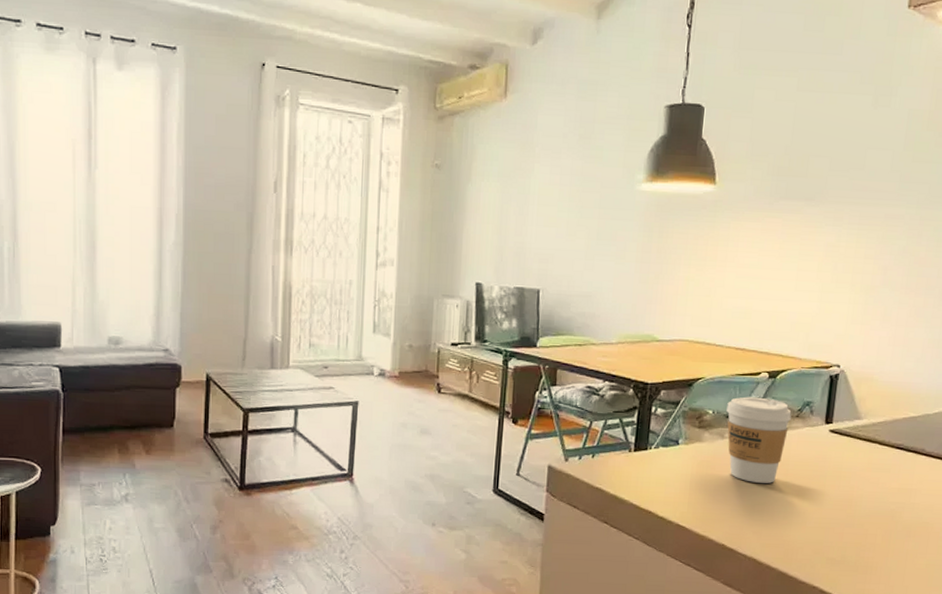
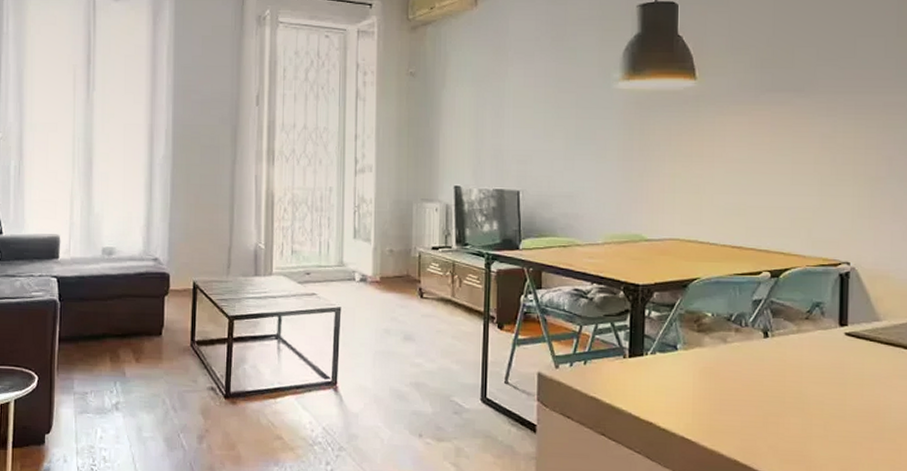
coffee cup: present [726,396,792,483] -> none [727,298,800,392]

